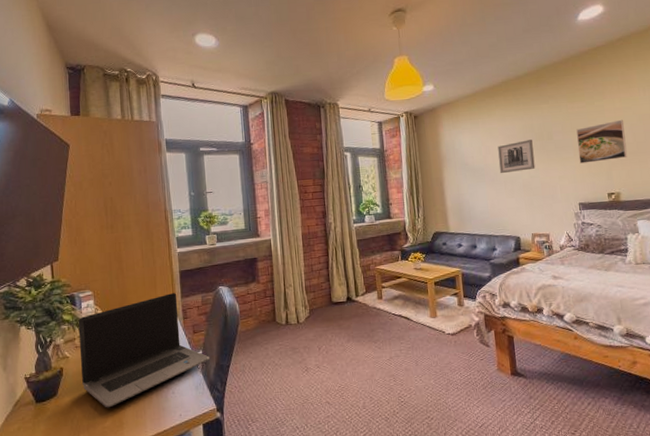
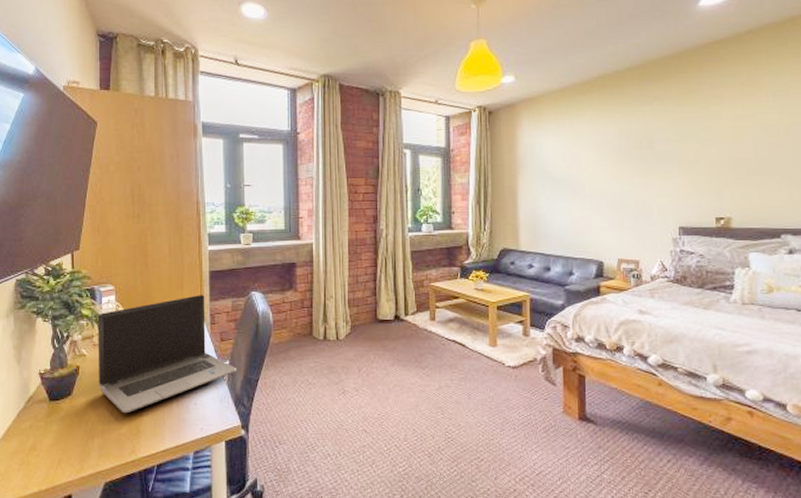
wall art: present [498,140,536,174] -> none [585,148,630,186]
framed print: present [576,119,628,164] -> none [683,130,745,180]

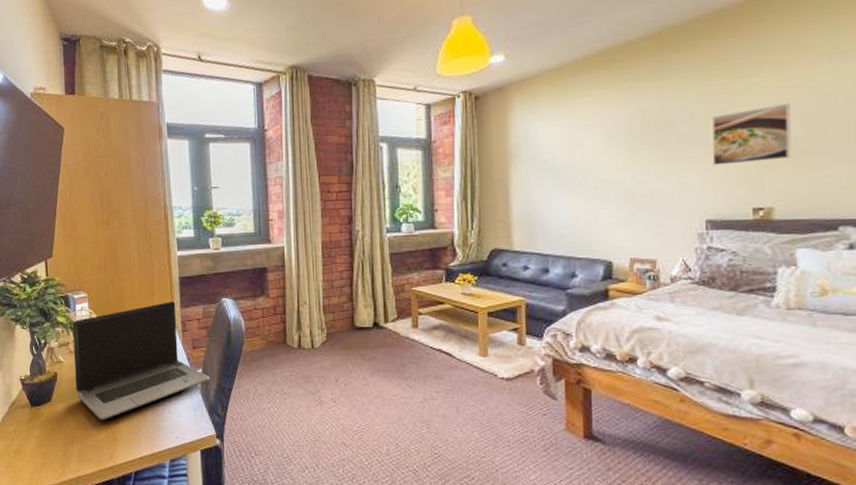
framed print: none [683,130,745,180] -> present [711,102,792,165]

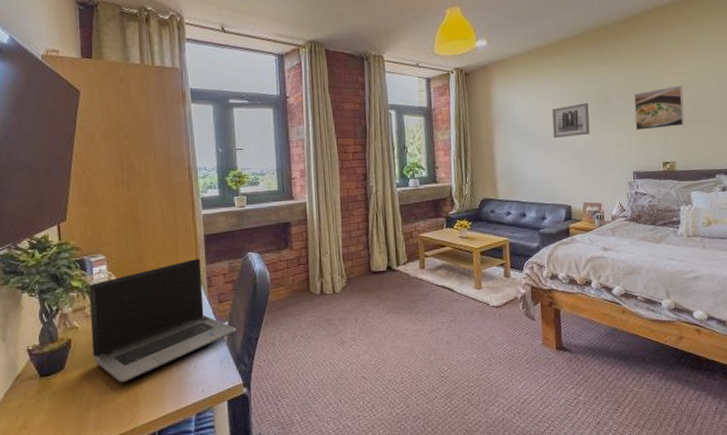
wall art: none [589,130,644,176] -> present [552,103,590,139]

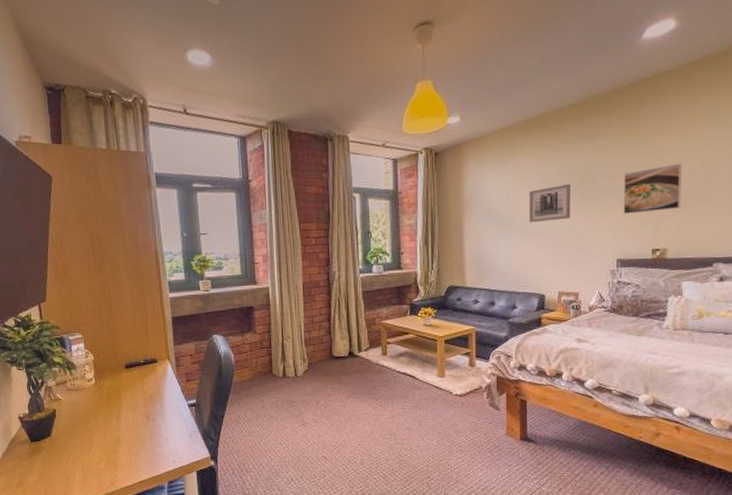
laptop computer: present [88,259,236,383] -> none [69,340,203,451]

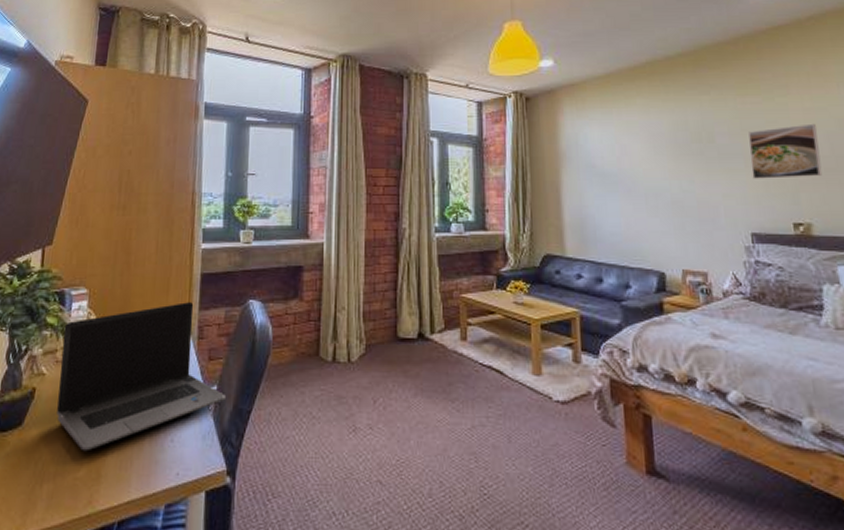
laptop computer: none [69,340,203,451] -> present [57,302,226,452]
wall art: present [528,184,571,223] -> none [637,141,690,184]

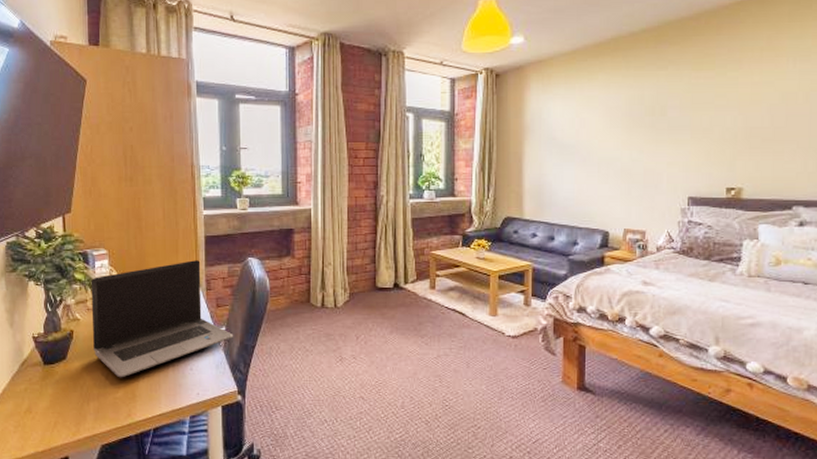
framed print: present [748,123,823,179] -> none [696,97,761,149]

